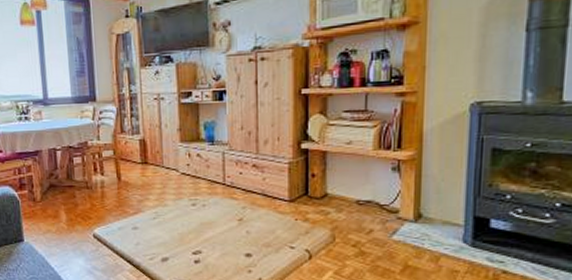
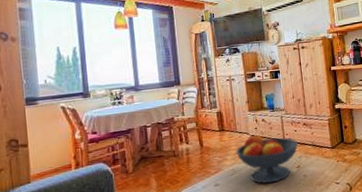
fruit bowl: none [160,173,243,235] -> present [236,134,298,184]

